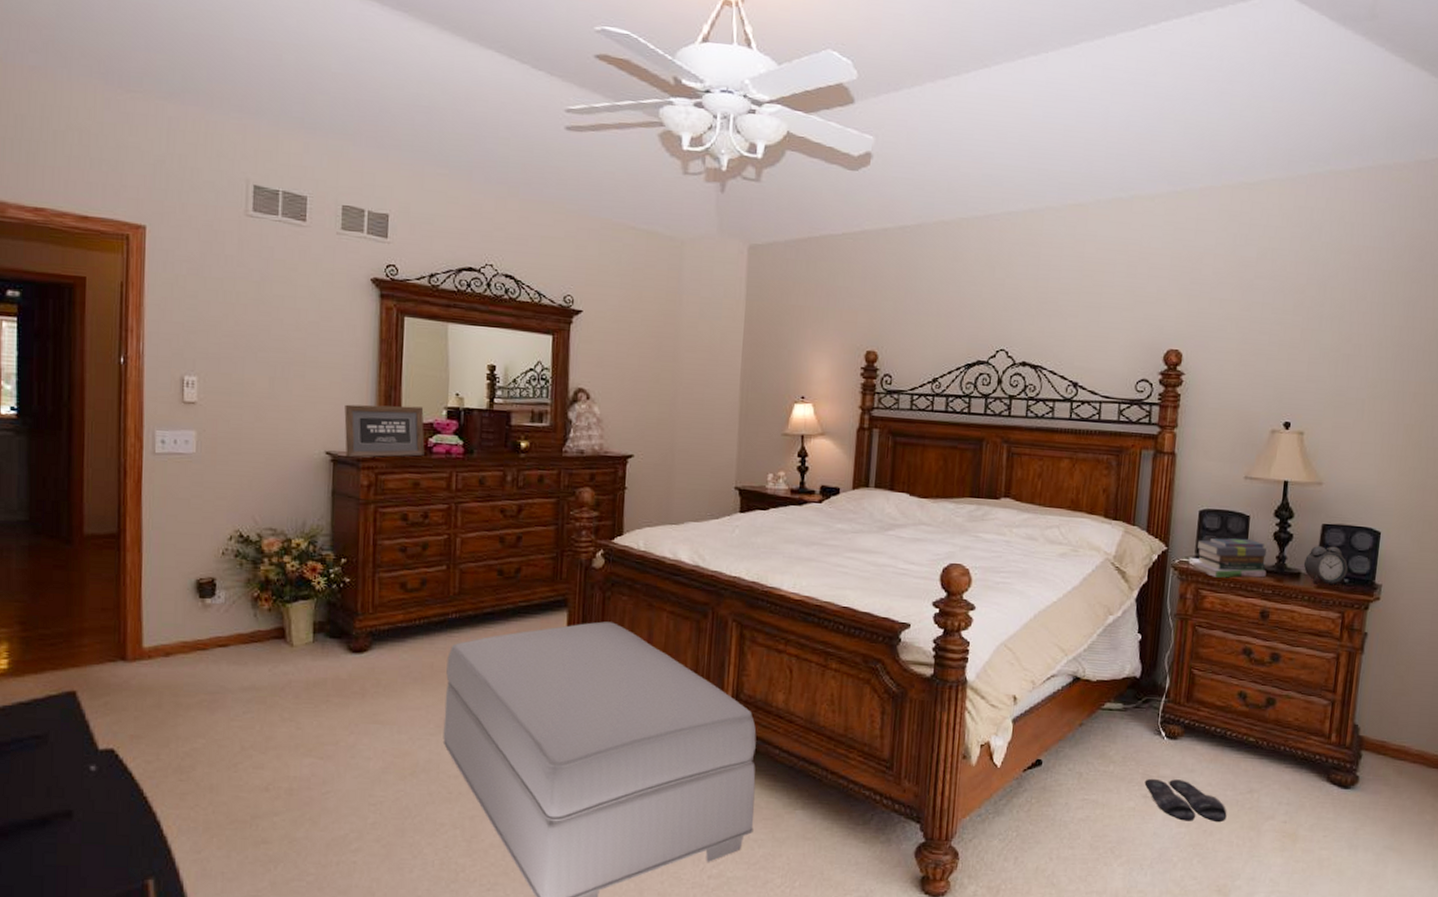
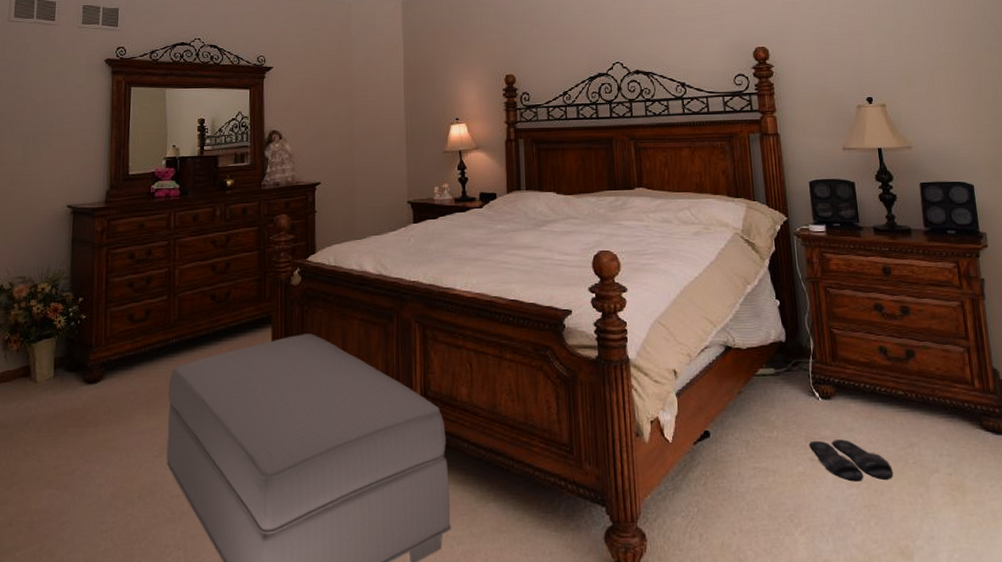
picture frame: present [344,404,425,458] -> none [82,160,148,209]
books: present [1193,537,1267,578] -> none [813,202,880,241]
alarm clock: present [1303,546,1349,585] -> none [911,201,954,238]

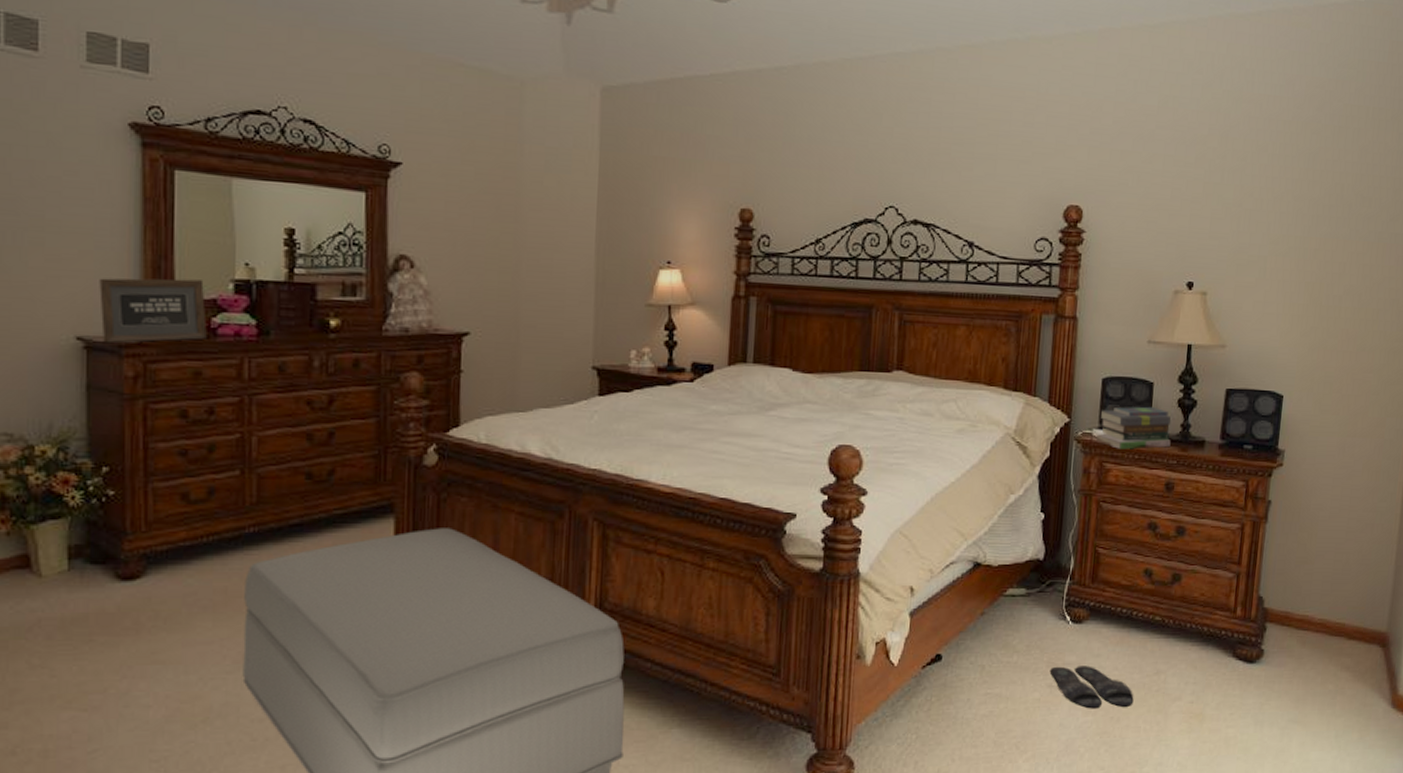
picture frame: none [82,160,148,209] -> present [99,278,207,344]
books: none [813,202,880,241] -> present [1096,406,1171,450]

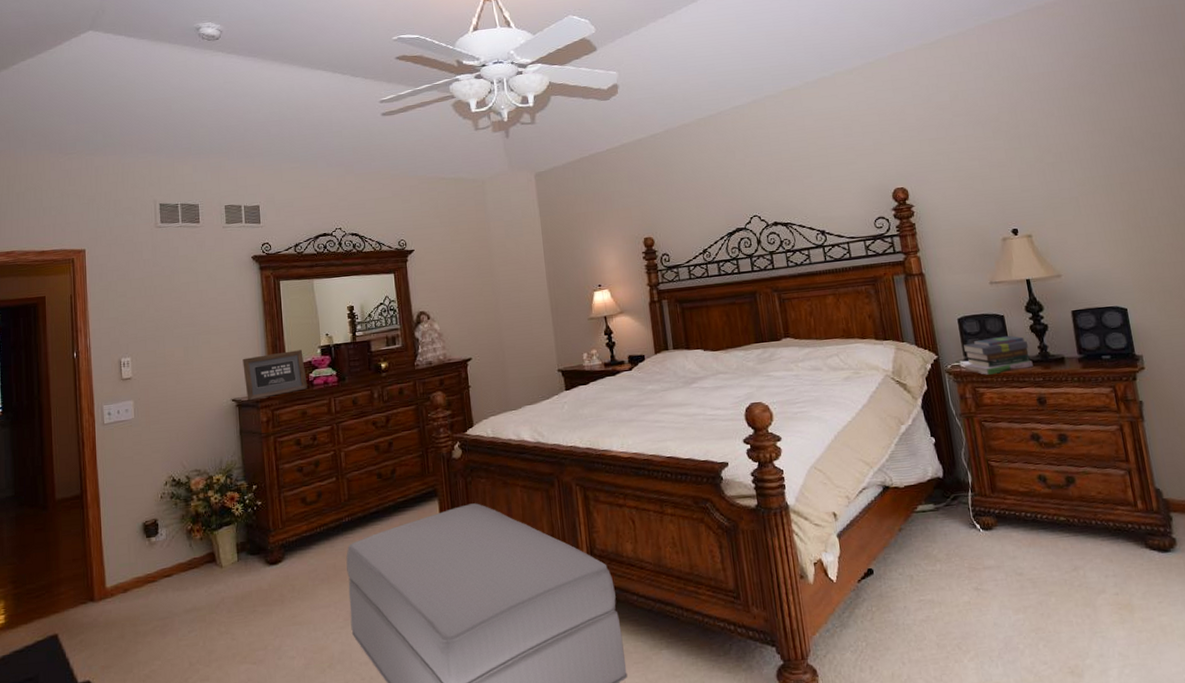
slippers: present [1049,666,1134,709] -> none [972,567,1059,607]

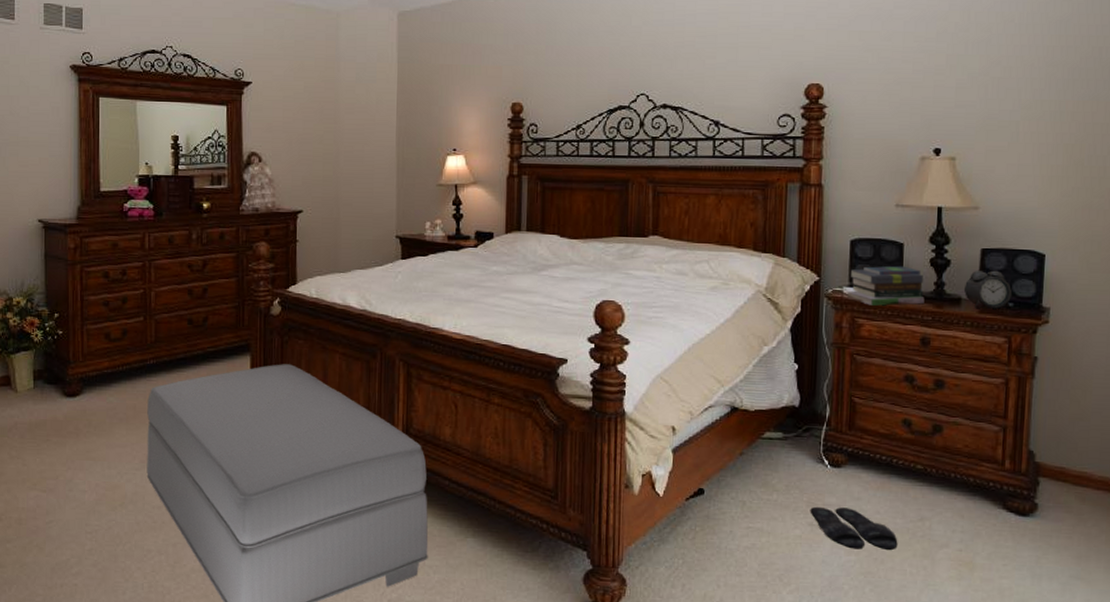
picture frame: present [242,350,308,401] -> none [52,176,121,224]
slippers: none [972,567,1059,607] -> present [810,506,898,550]
alarm clock: none [1064,328,1109,365] -> present [963,270,1013,309]

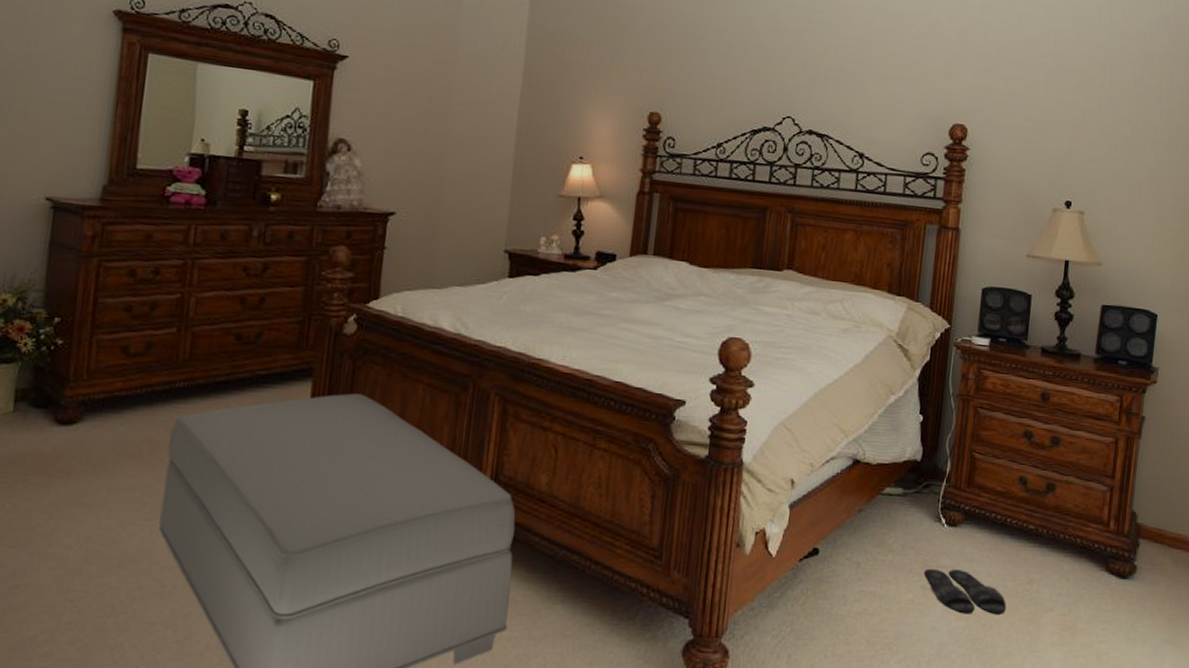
books: present [847,265,925,306] -> none [975,316,1048,359]
alarm clock: present [963,270,1013,309] -> none [1083,327,1127,367]

